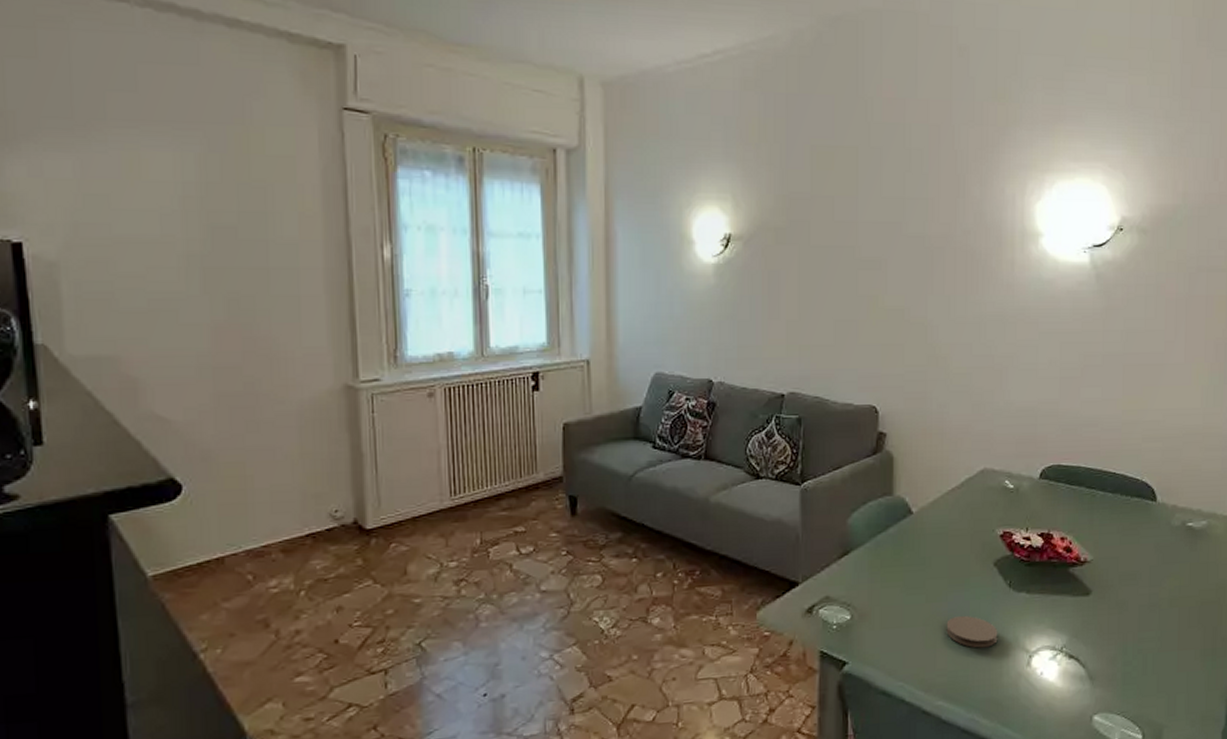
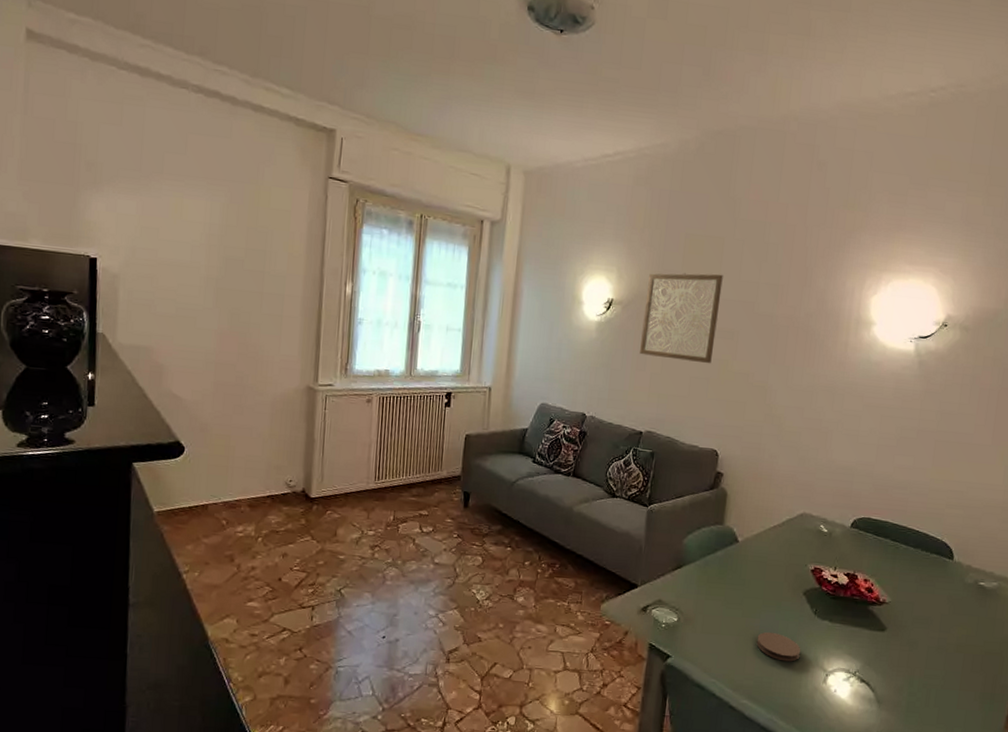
wall art: none [771,191,861,303] -> present [640,273,723,364]

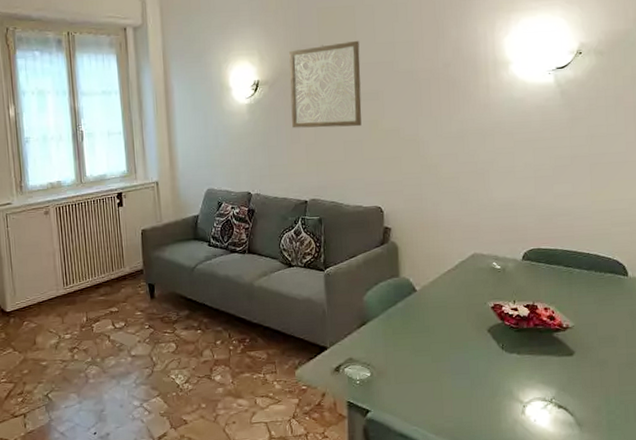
coaster: present [756,632,801,662] -> none [450,372,495,399]

